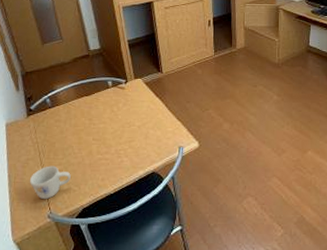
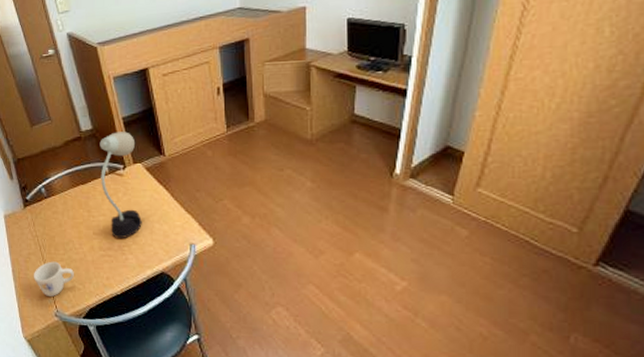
desk lamp: none [104,52,138,143] -> present [99,131,142,238]

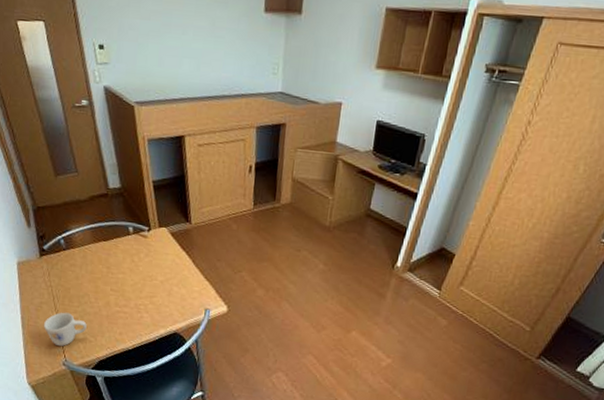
desk lamp: present [99,131,142,238] -> none [123,194,163,298]

